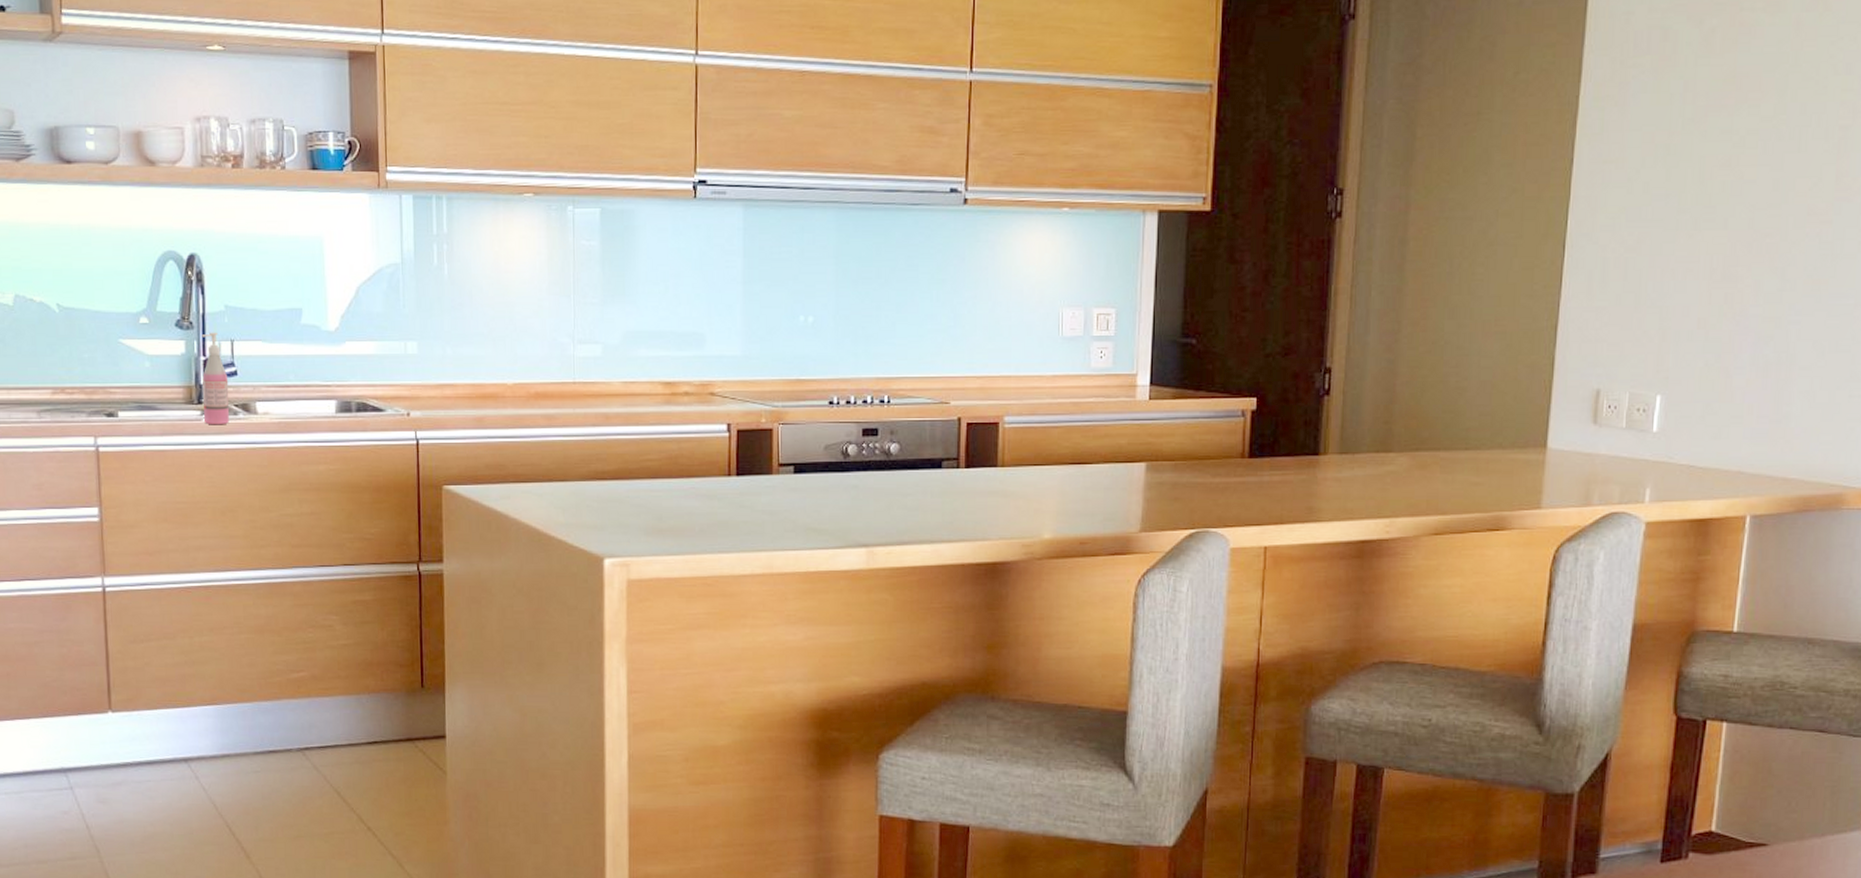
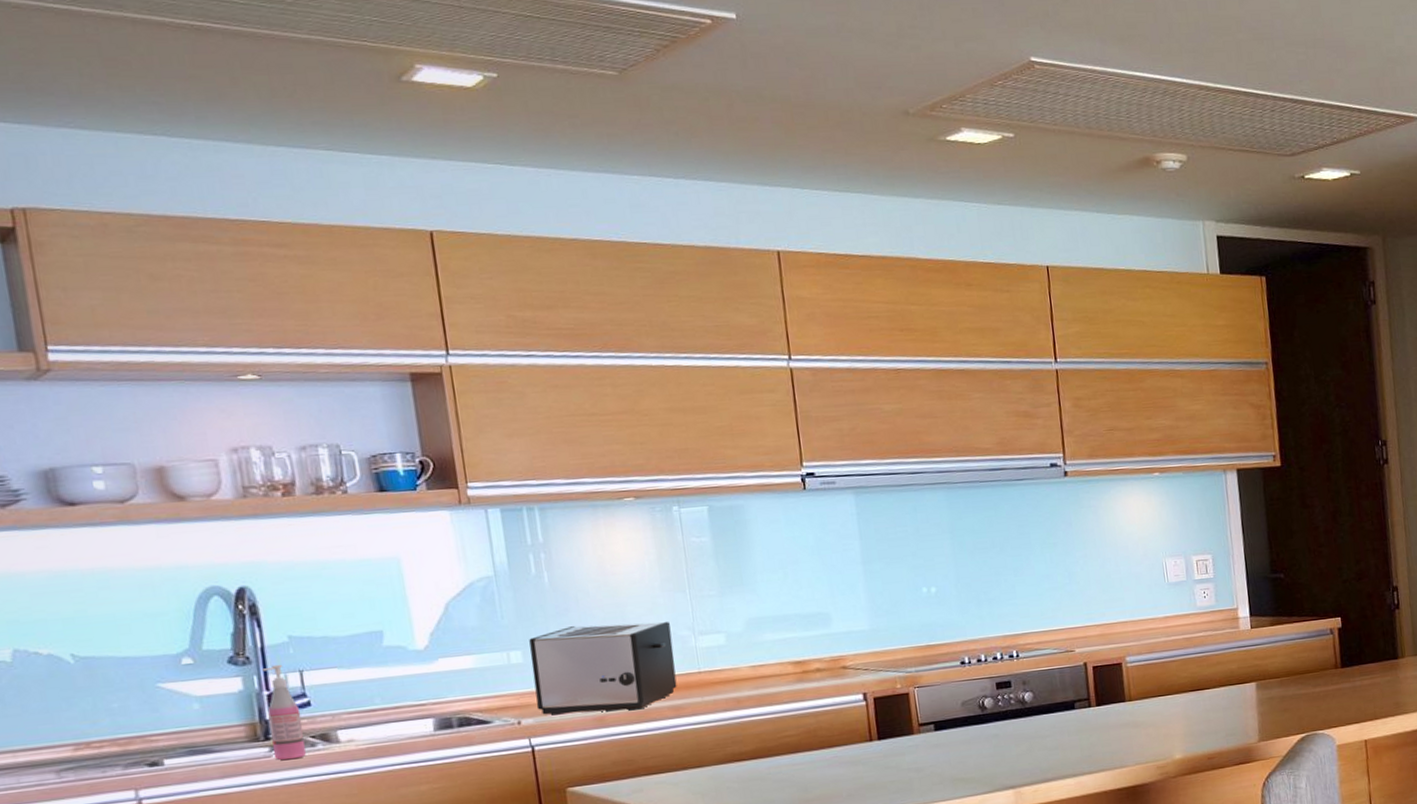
toaster: none [424,322,553,414] -> present [529,622,677,715]

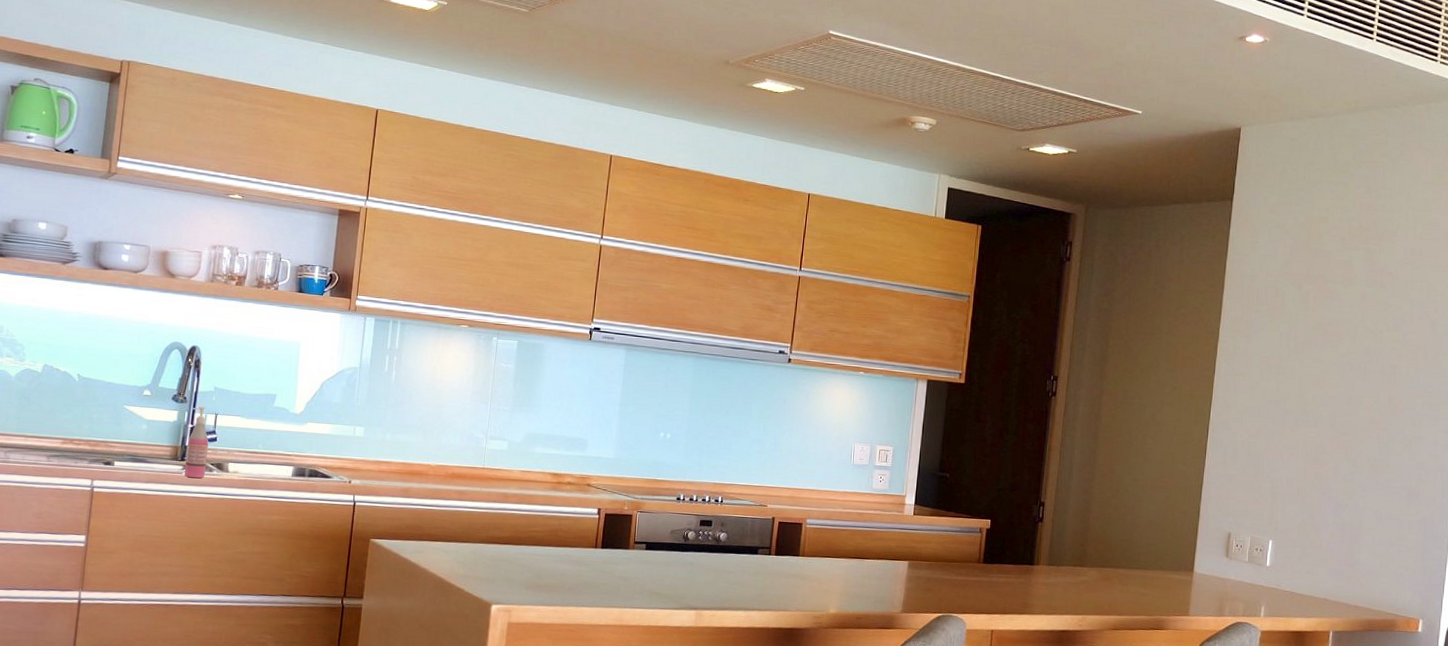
toaster: present [529,622,677,715] -> none [364,415,471,489]

